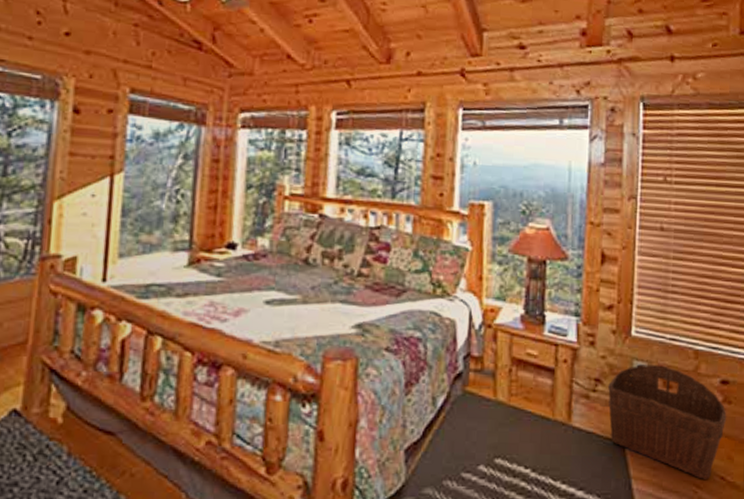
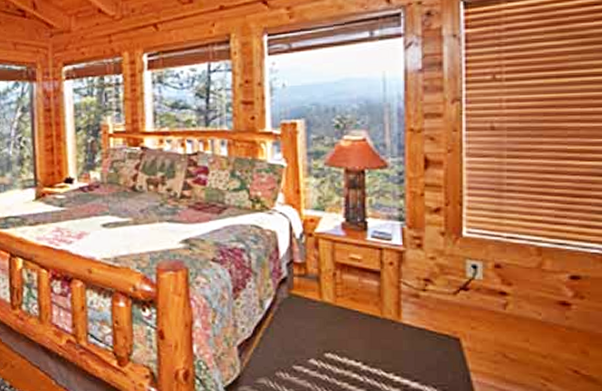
wicker basket: present [608,364,727,479] -> none [439,262,579,373]

